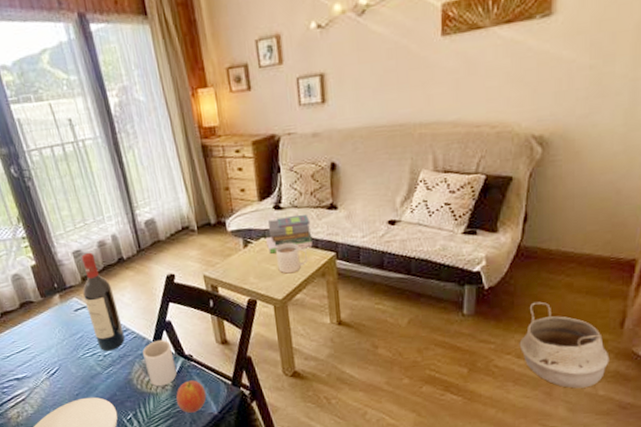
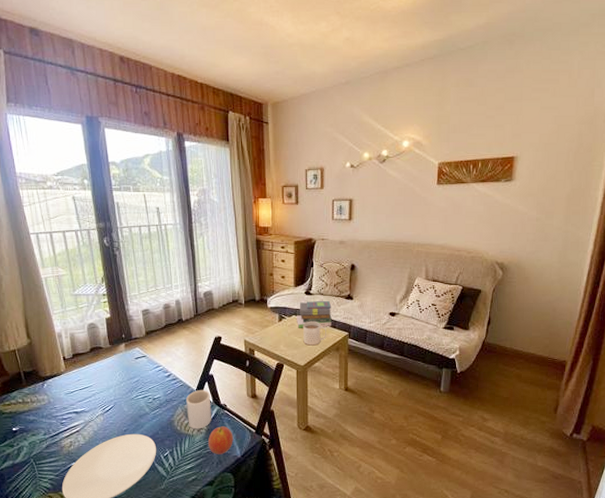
wine bottle: present [81,252,125,352] -> none [145,312,173,396]
woven basket: present [519,301,610,388] -> none [480,386,546,459]

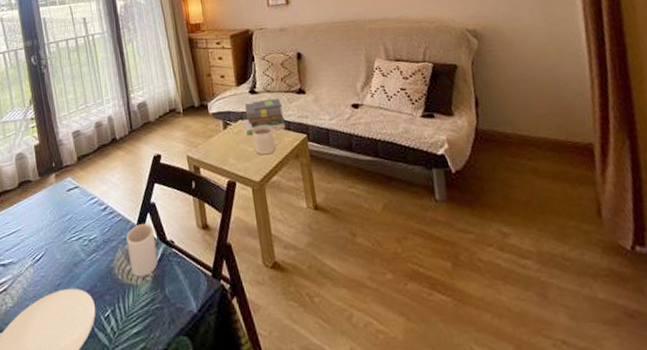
fruit: present [208,426,233,454] -> none [156,270,187,311]

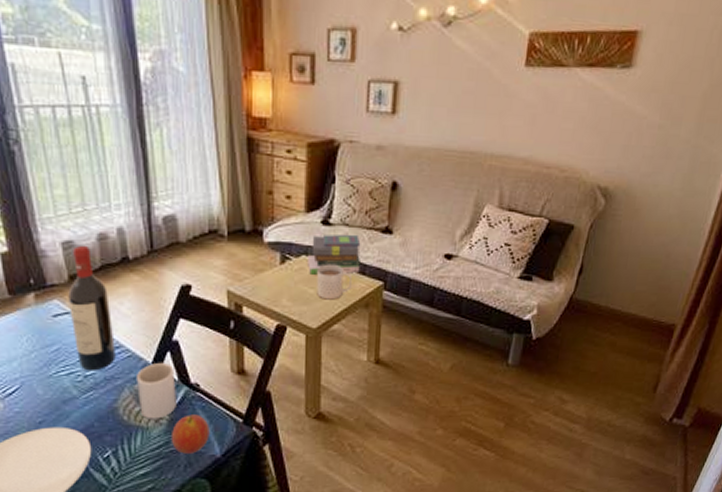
wine bottle: none [77,132,111,236] -> present [68,245,116,371]
fruit: none [156,270,187,311] -> present [172,414,210,454]

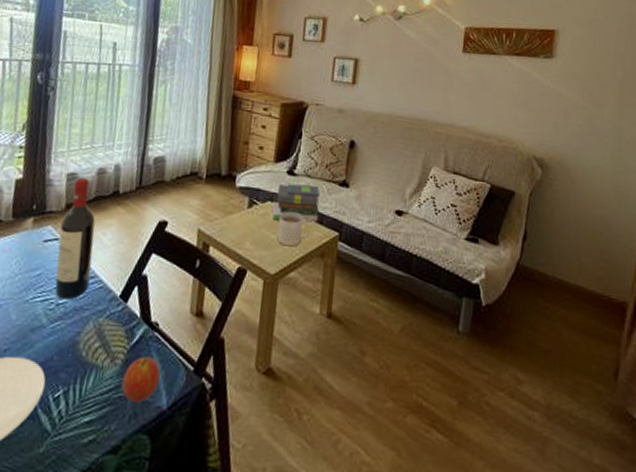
cup: present [137,362,176,419] -> none [98,296,138,359]

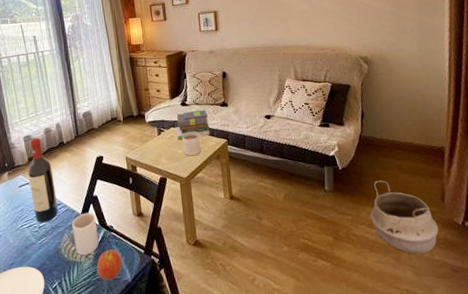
cup: none [98,296,138,359] -> present [72,212,99,256]
woven basket: none [513,331,604,451] -> present [369,180,439,254]

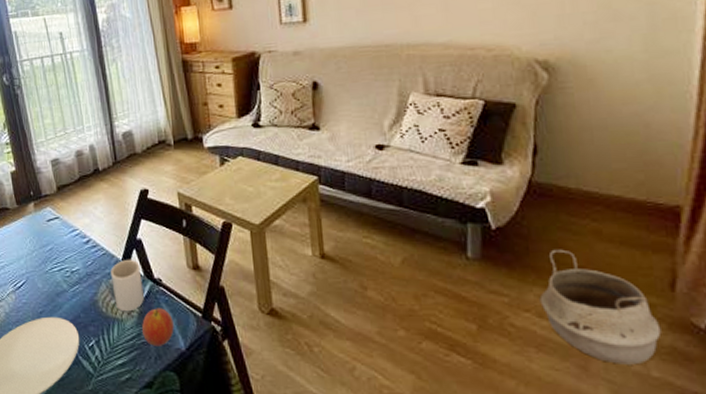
wine bottle: present [28,137,58,223] -> none [57,161,94,268]
books: present [174,109,210,140] -> none [242,133,293,174]
mug: present [181,131,207,157] -> none [252,162,288,197]

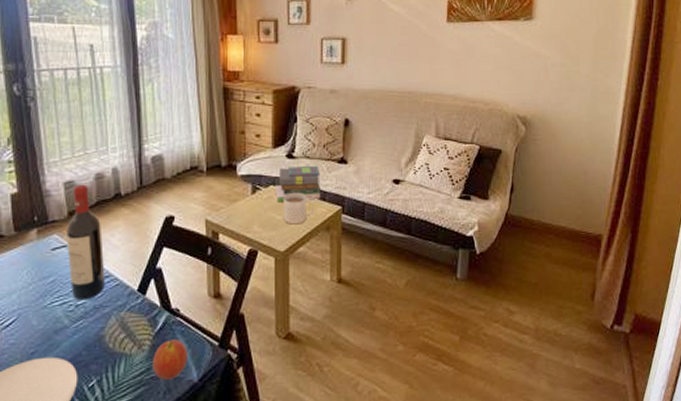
wine bottle: none [57,161,94,268] -> present [66,184,105,301]
cup: present [111,259,144,312] -> none [123,289,158,346]
books: none [242,133,293,174] -> present [274,165,321,202]
mug: none [252,162,288,197] -> present [282,192,315,225]
woven basket: present [539,249,661,365] -> none [506,270,584,361]

